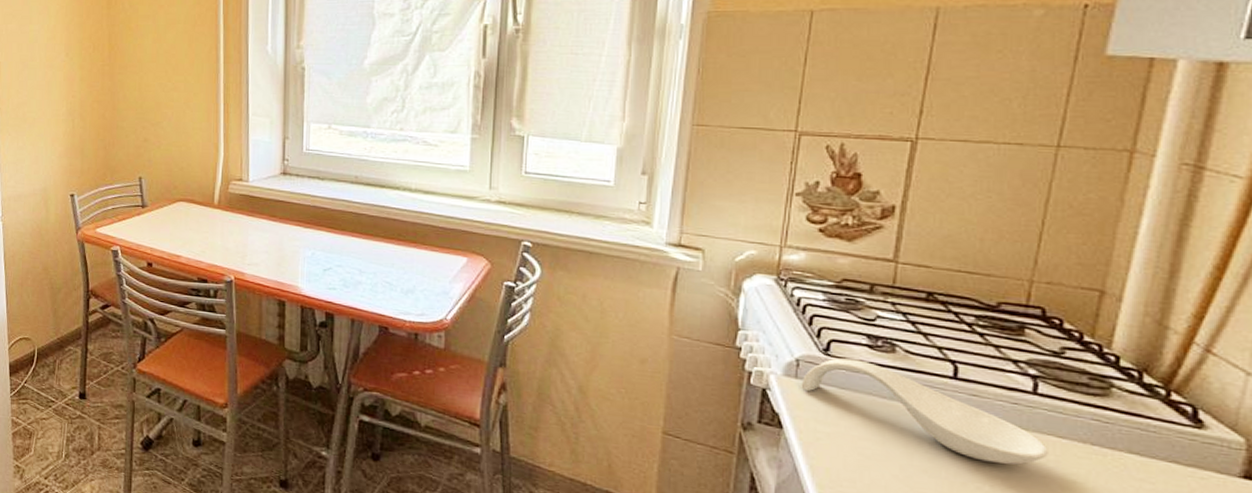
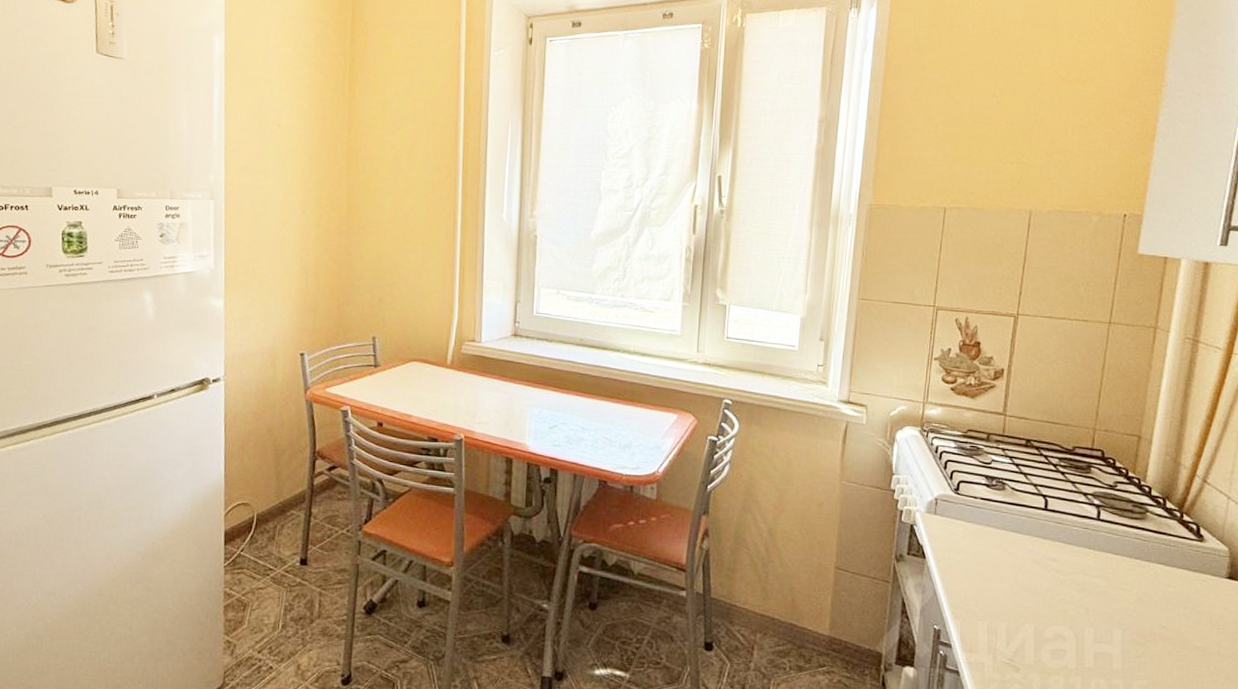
spoon rest: present [801,358,1049,465] -> none [939,496,1108,578]

